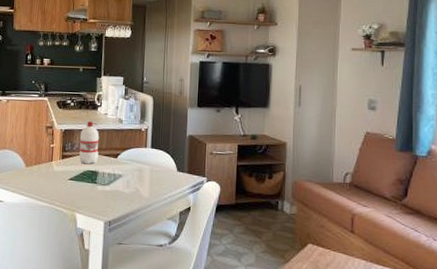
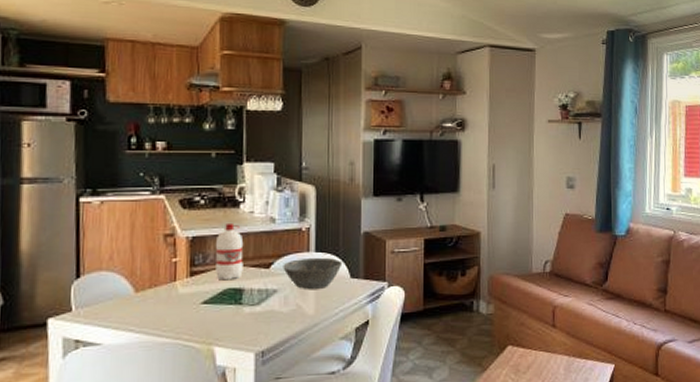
bowl: none [126,152,172,178] -> present [283,257,343,290]

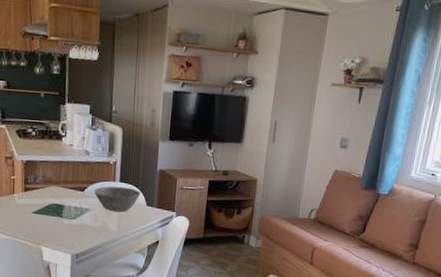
water bottle: present [215,222,244,281] -> none [43,152,65,198]

